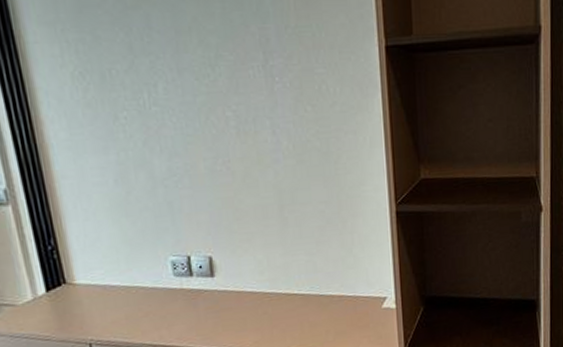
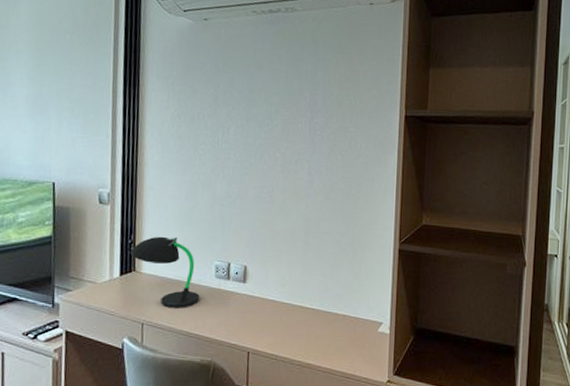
desk lamp: none [53,234,159,321] -> present [129,236,200,308]

